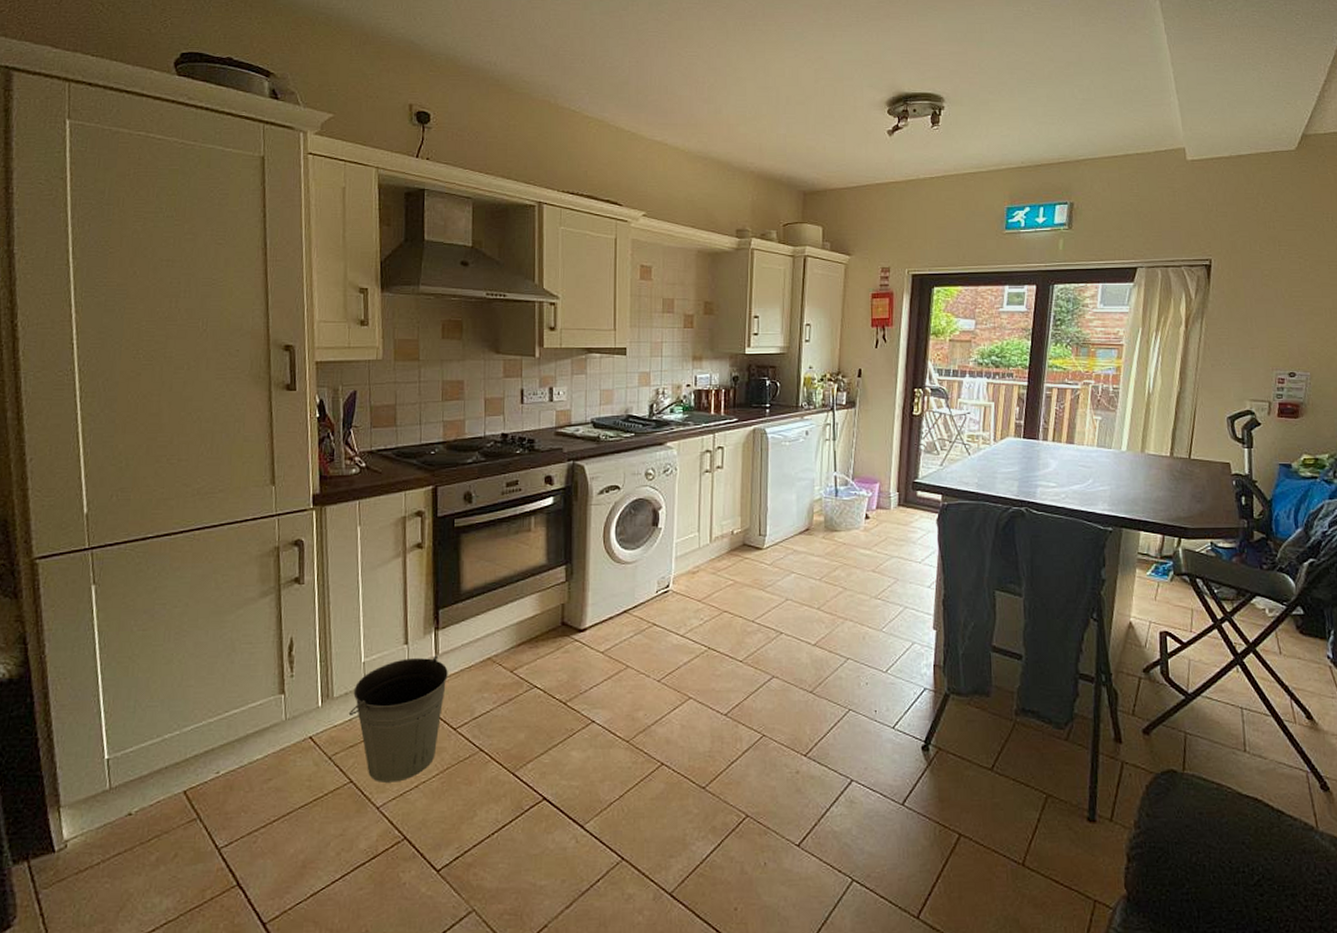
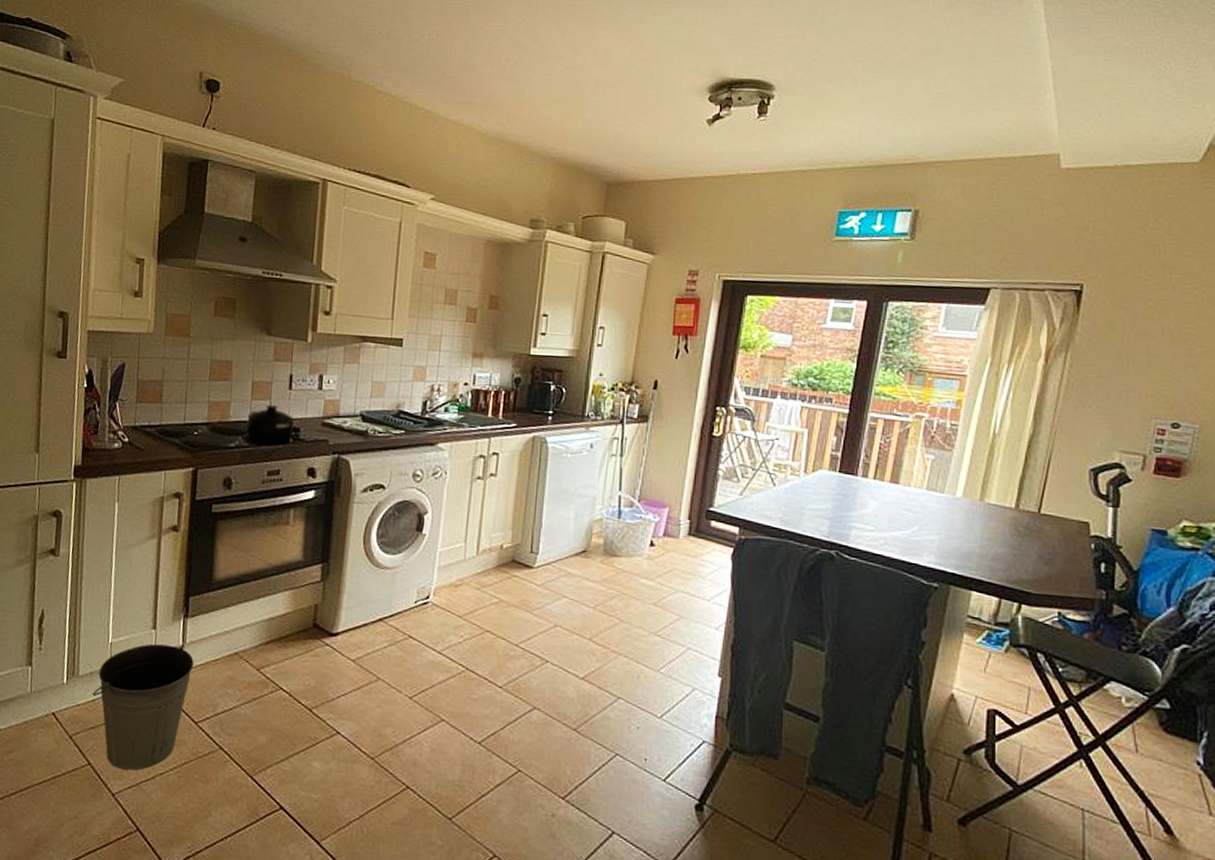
saucepan: none [482,419,529,458] -> present [246,404,295,446]

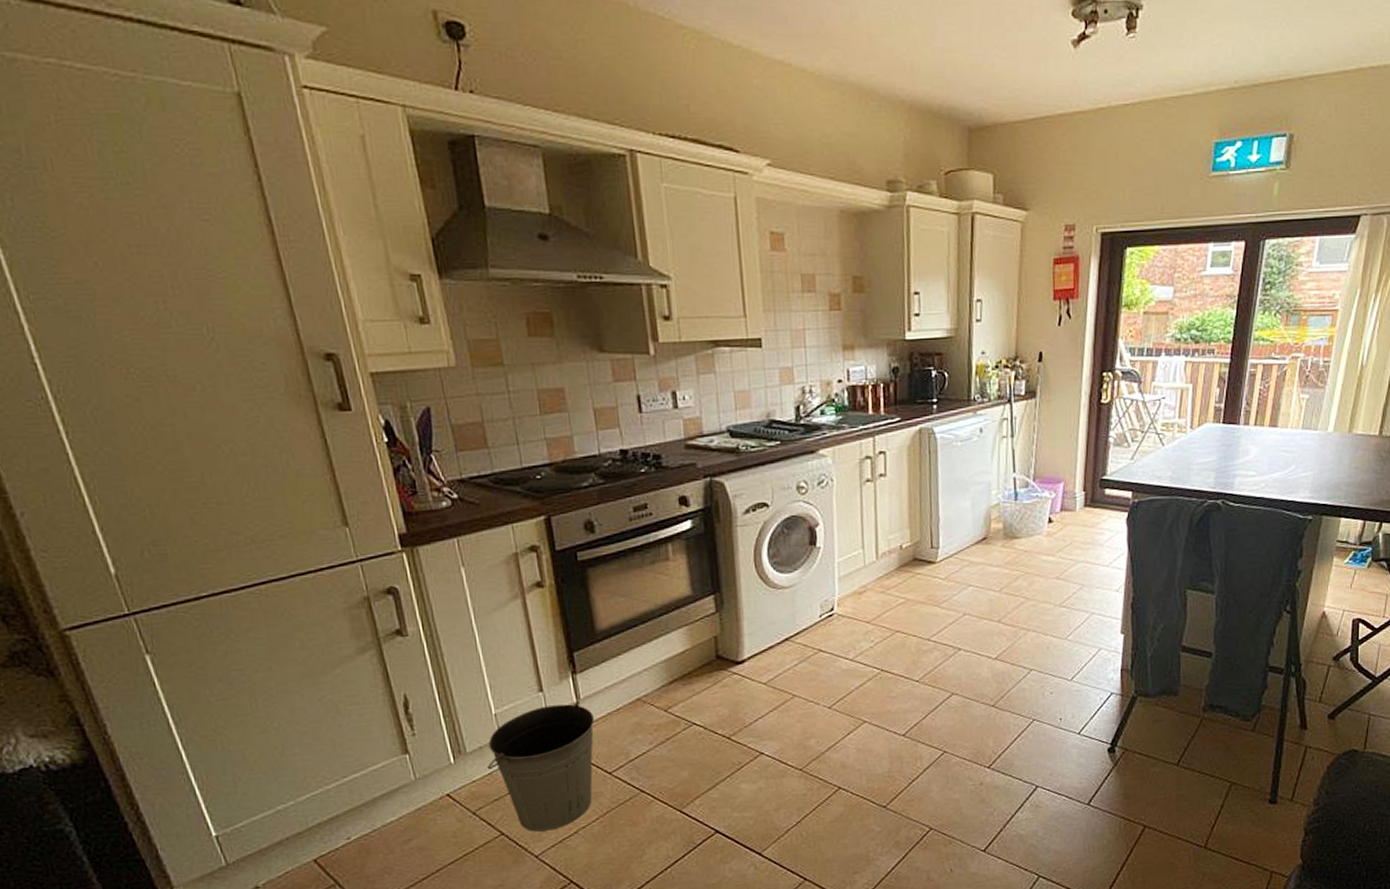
saucepan: present [246,404,295,446] -> none [596,432,654,479]

